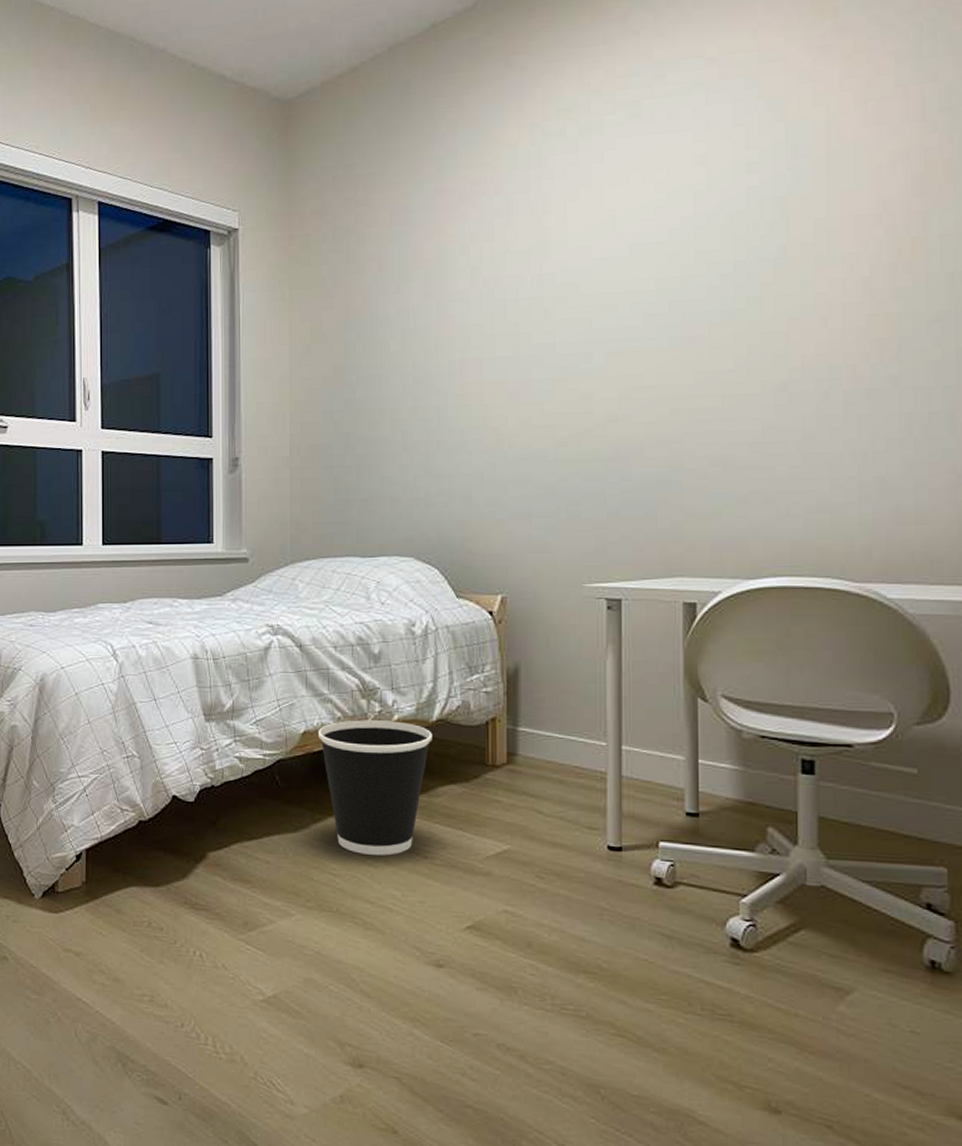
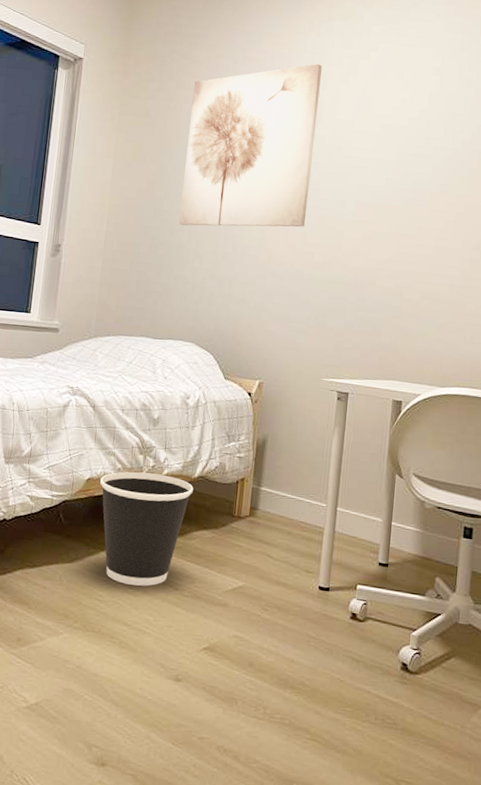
wall art: none [377,180,541,414] -> present [178,64,322,227]

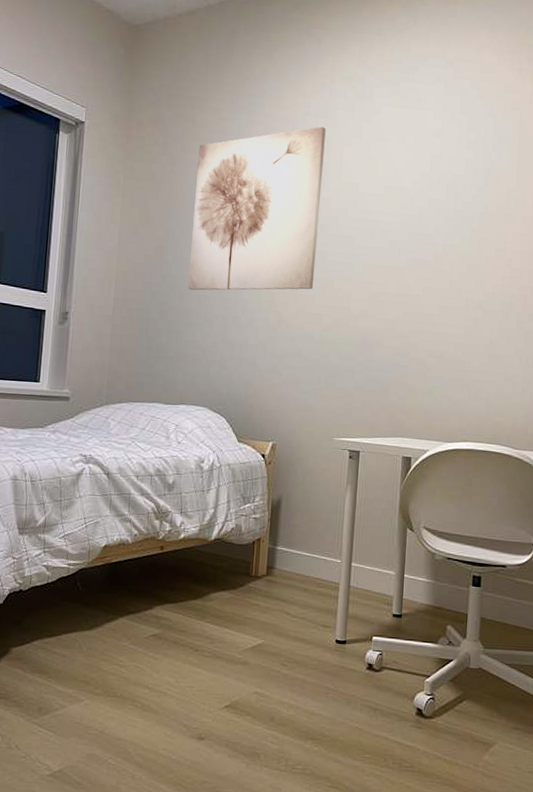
wastebasket: present [100,471,194,586] -> none [117,537,210,649]

